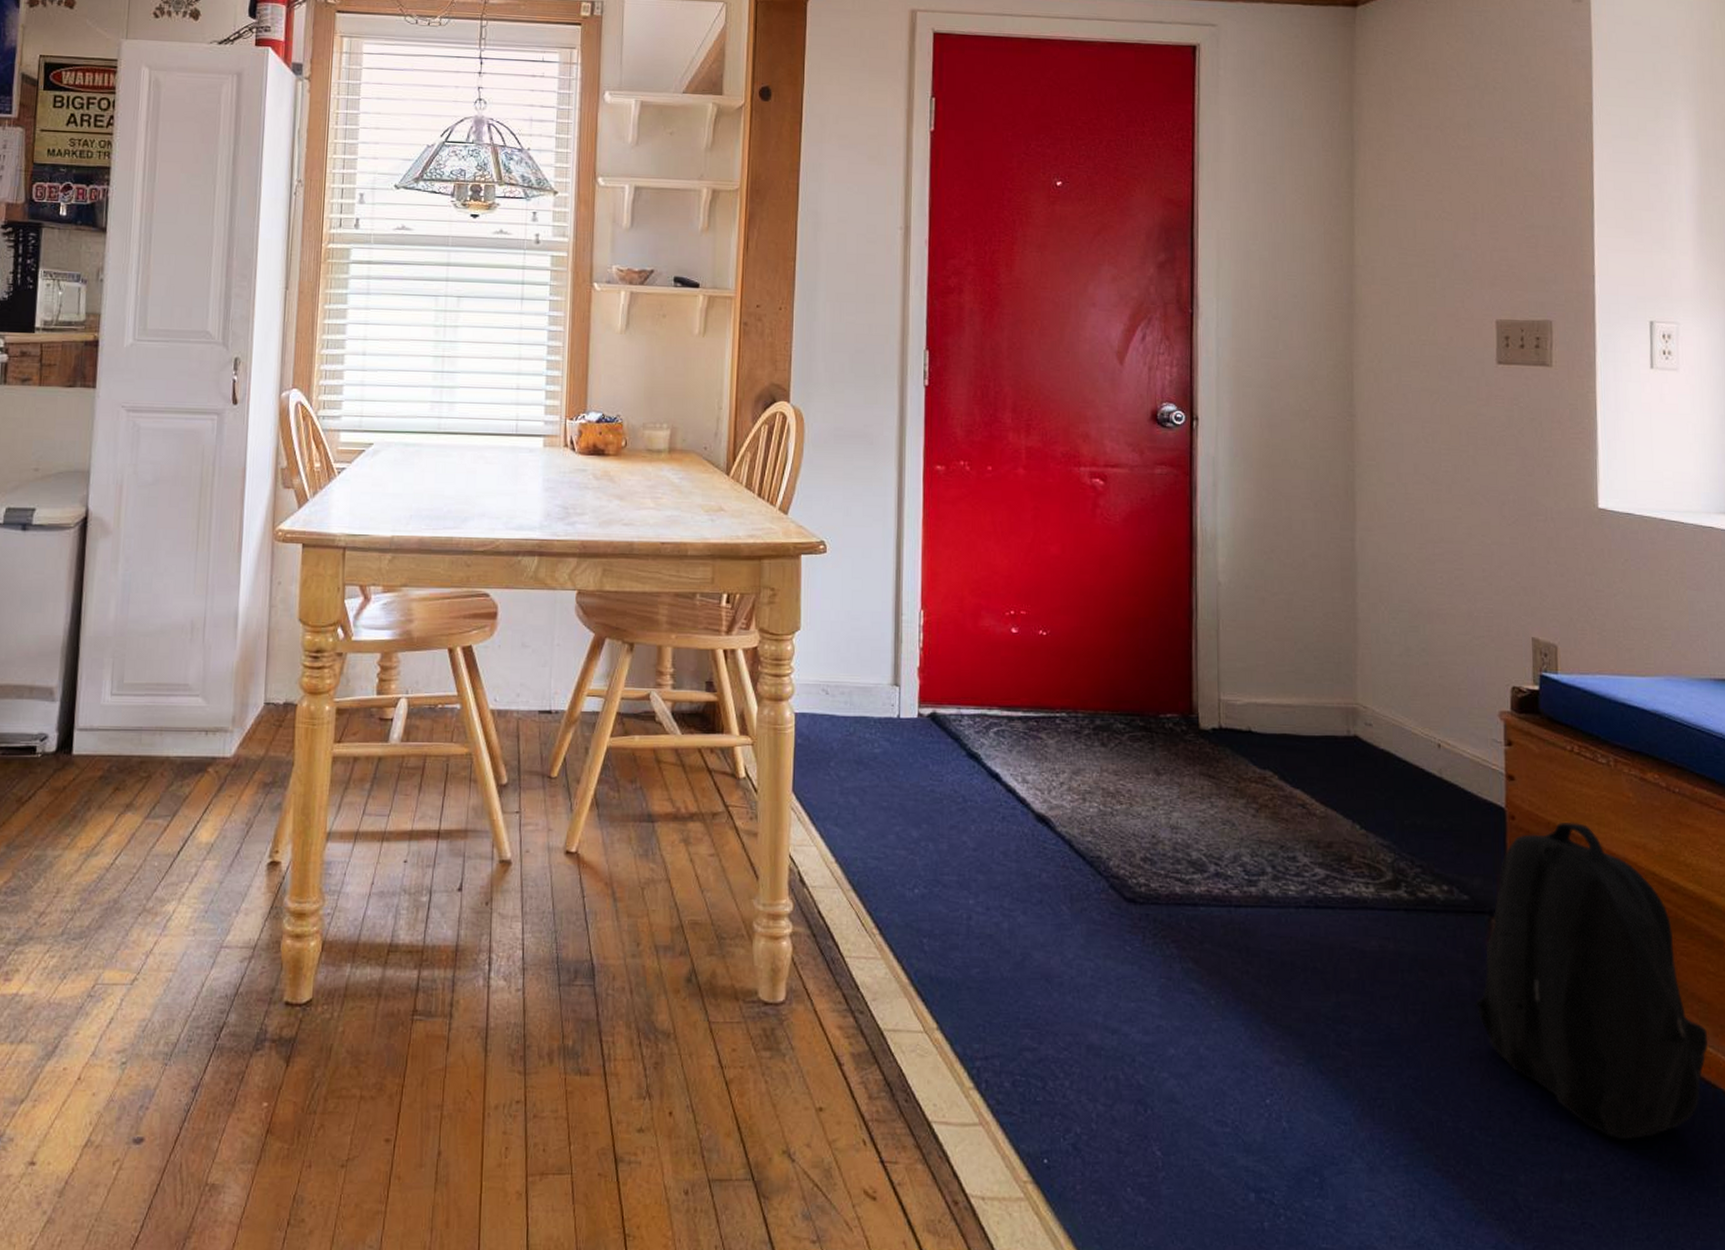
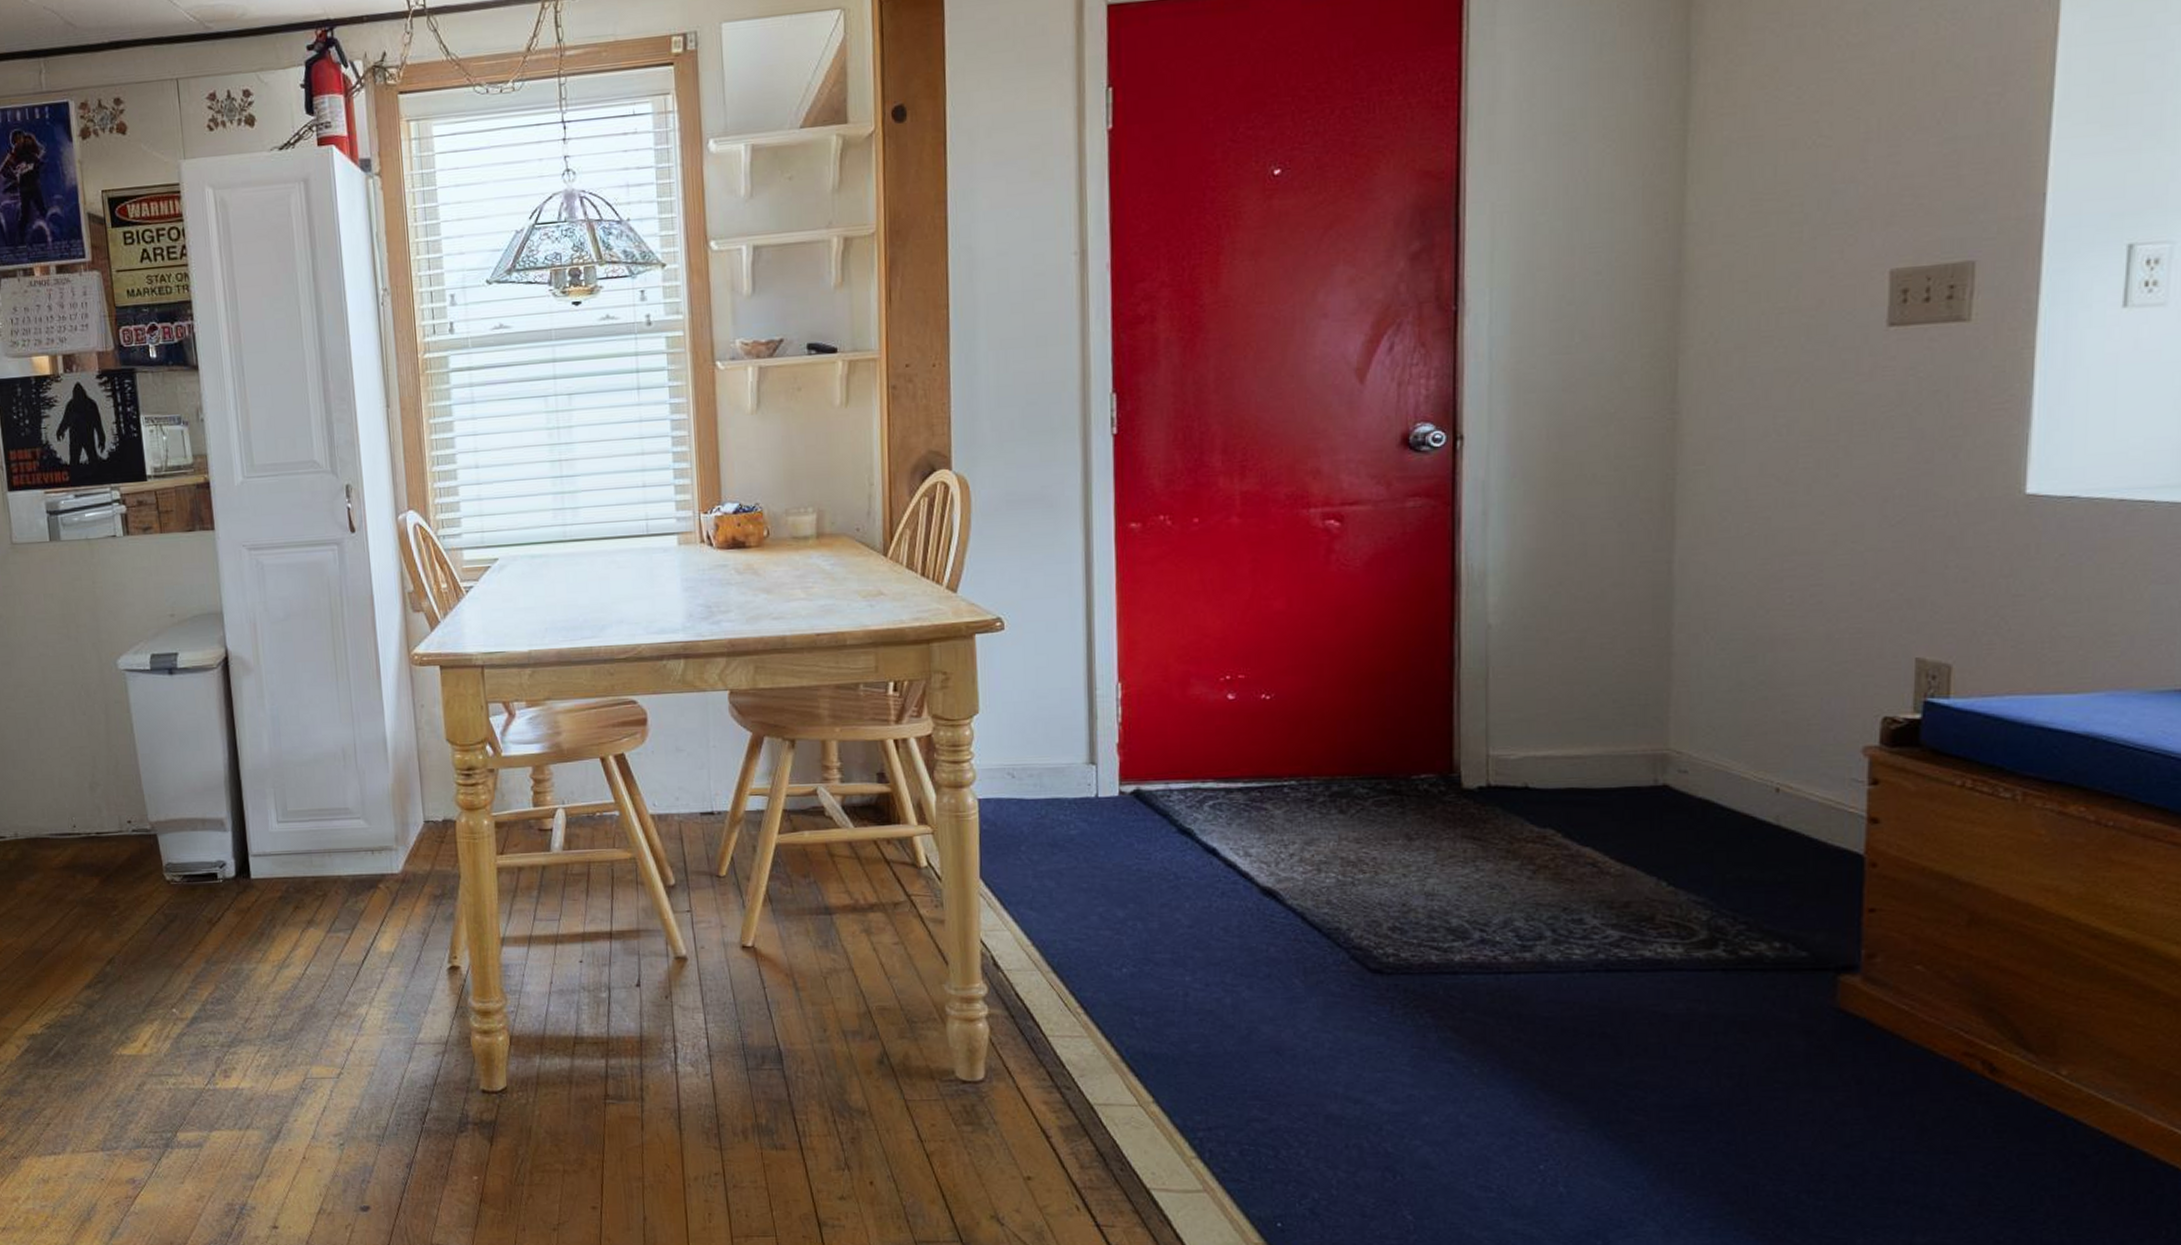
backpack: present [1474,822,1708,1140] -> none [1808,866,2125,1203]

